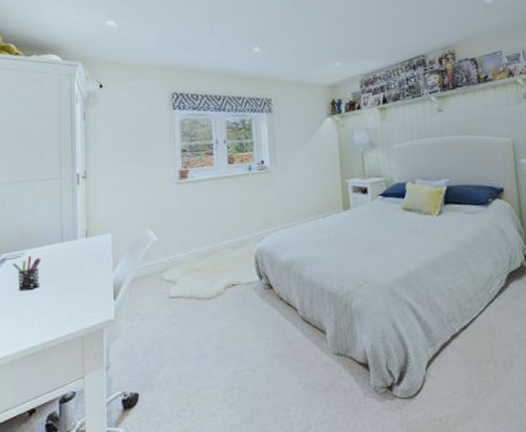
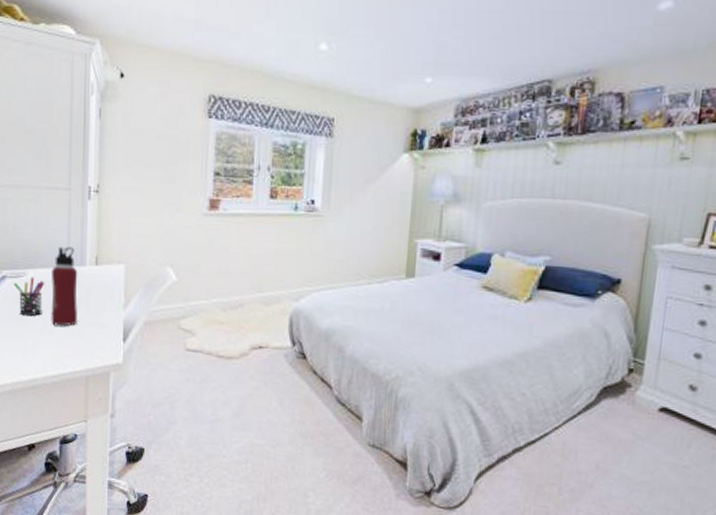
water bottle: none [46,225,71,295] -> present [51,246,78,326]

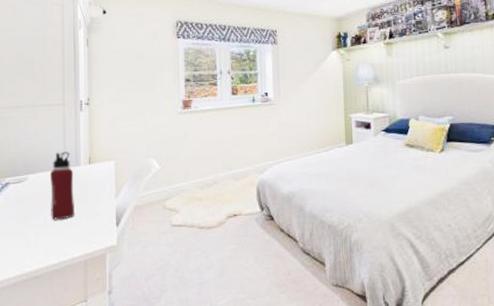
pen holder: present [13,276,45,316] -> none [15,180,45,215]

